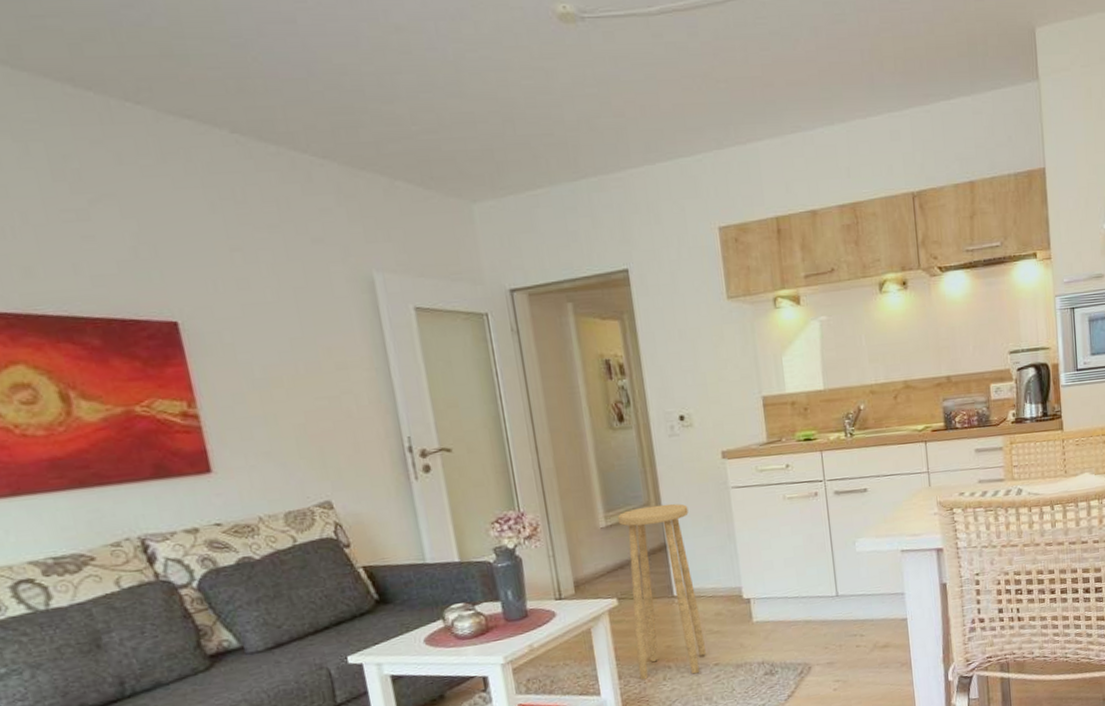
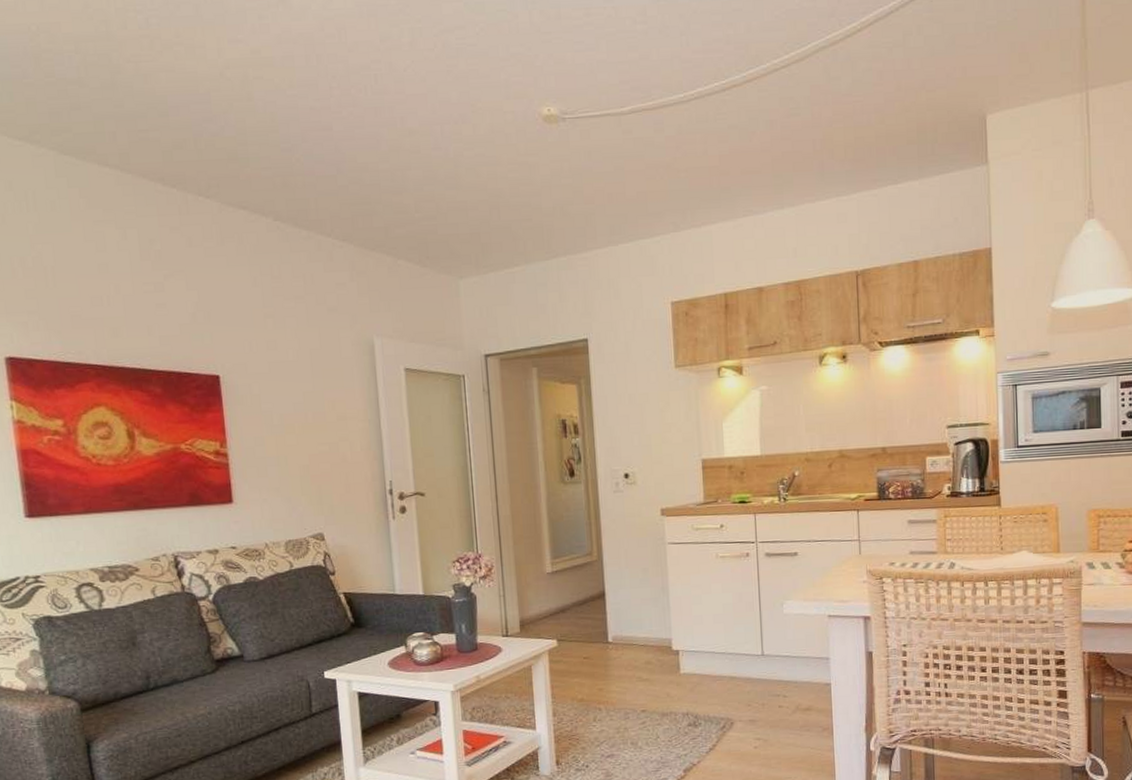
stool: present [617,503,706,680] -> none [563,555,634,719]

